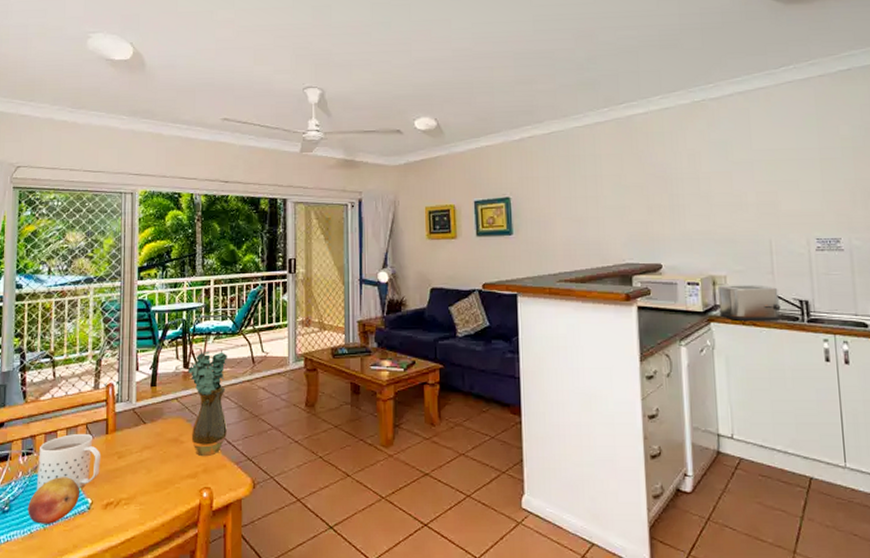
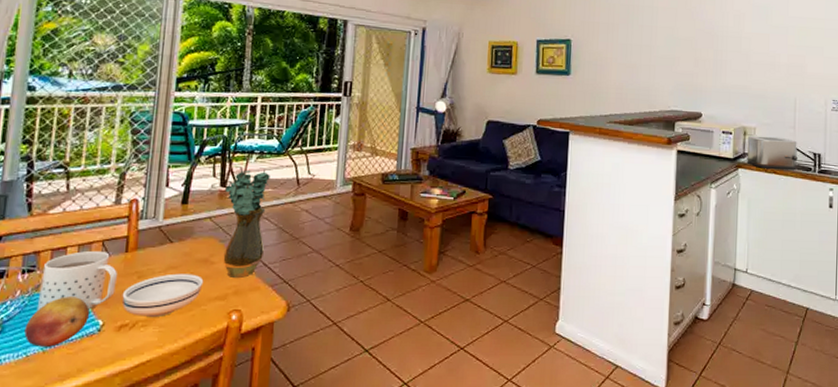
bowl: none [106,453,176,496] -> present [121,273,204,318]

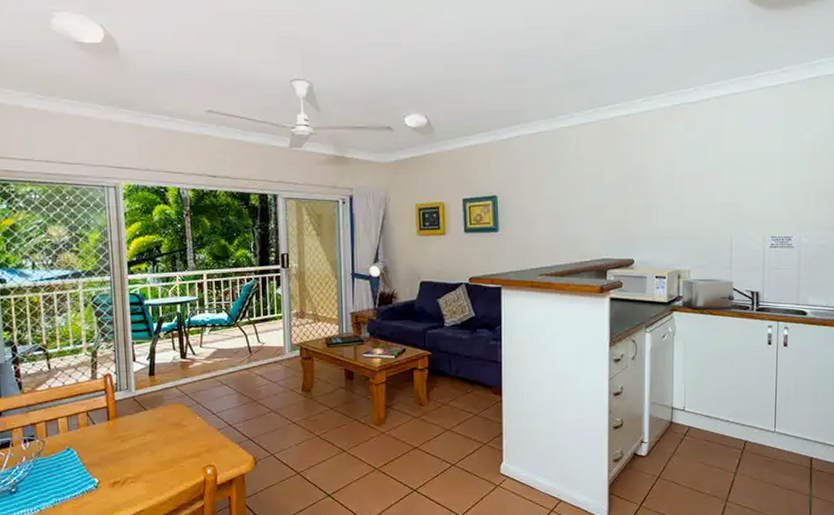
fruit: present [24,297,90,347] -> none [35,460,87,503]
mug: present [36,250,118,312] -> none [40,420,105,474]
bowl: present [121,273,204,318] -> none [111,436,179,475]
vase: present [223,166,270,278] -> none [186,339,227,438]

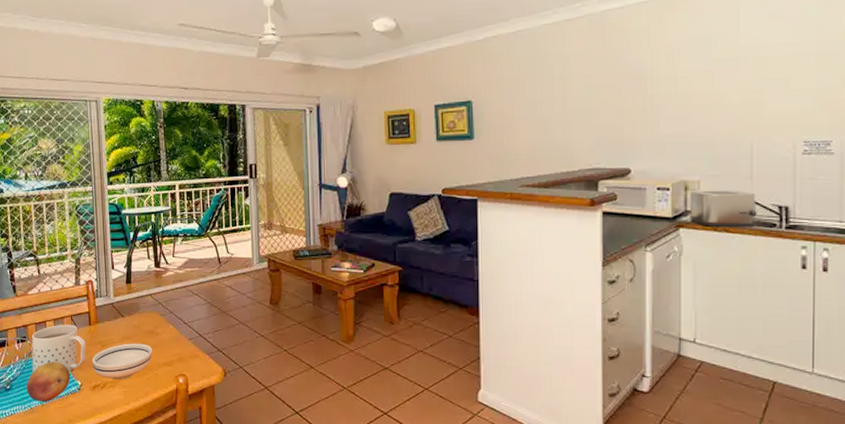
fruit: none [35,460,87,503] -> present [26,362,71,402]
mug: none [40,420,105,474] -> present [31,324,87,374]
bowl: none [111,436,179,475] -> present [92,343,153,380]

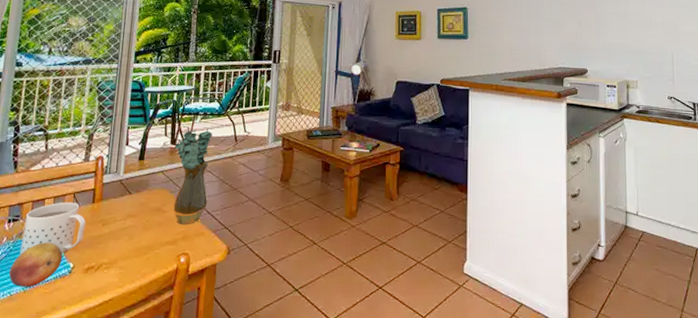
bowl: present [92,343,153,380] -> none [89,221,157,261]
vase: none [159,249,198,347] -> present [173,126,212,224]
toaster: present [690,190,757,228] -> none [630,88,678,120]

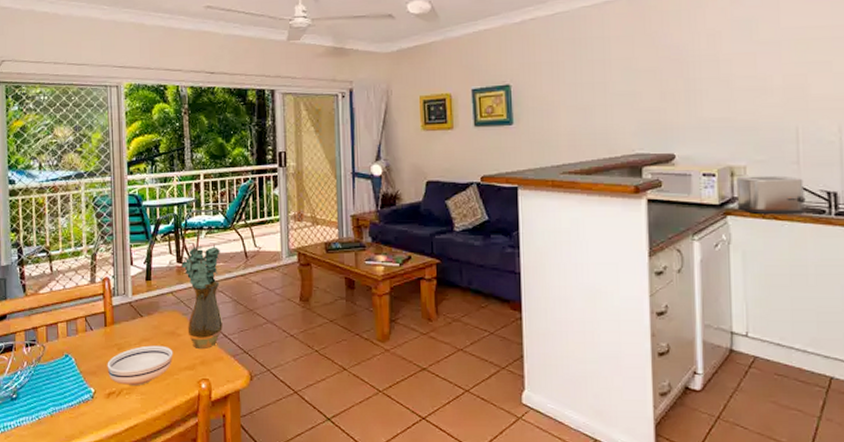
fruit: present [9,242,63,287] -> none [34,367,84,411]
mug: present [19,202,86,256] -> none [41,325,102,381]
bowl: none [89,221,157,261] -> present [107,345,173,386]
toaster: none [630,88,678,120] -> present [736,175,806,215]

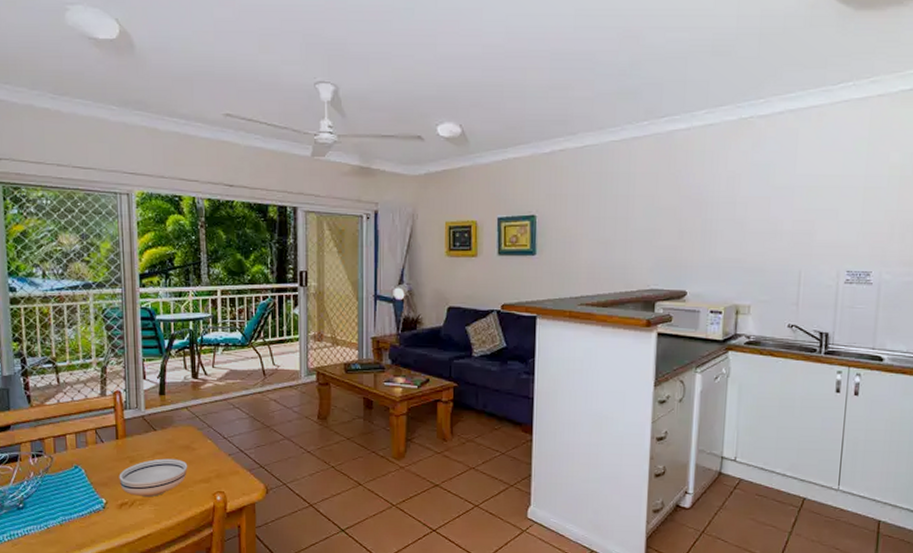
vase: present [182,243,223,349] -> none [197,359,239,463]
toaster: present [736,175,806,215] -> none [738,314,800,352]

